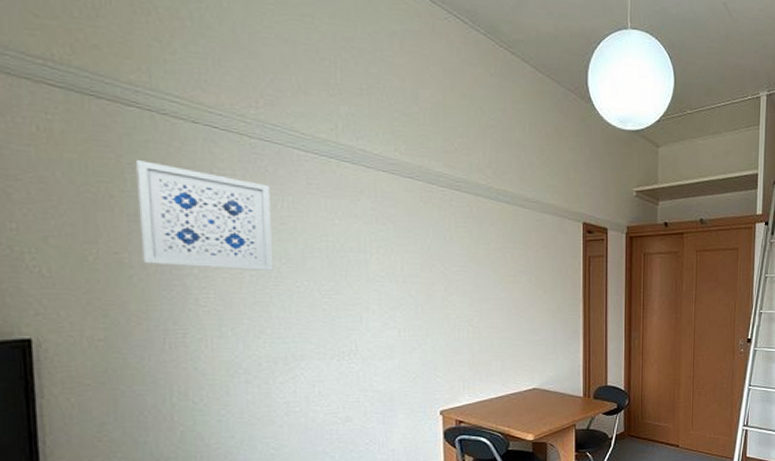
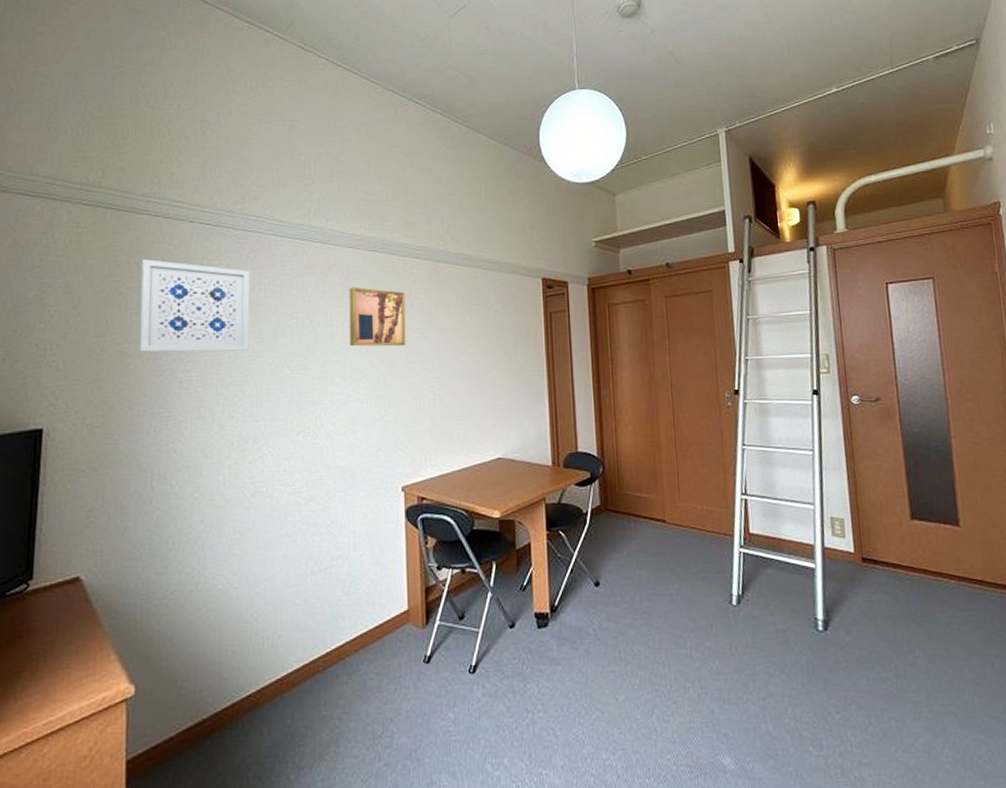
wall art: none [383,214,444,279] -> present [349,287,406,347]

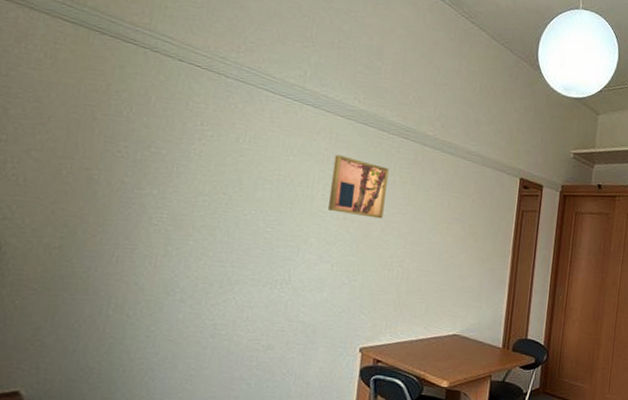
wall art: present [138,259,250,352] -> none [108,89,236,199]

